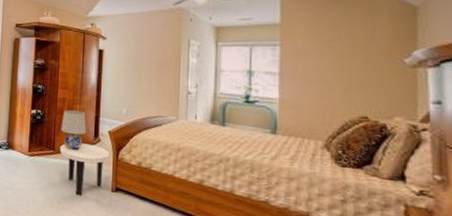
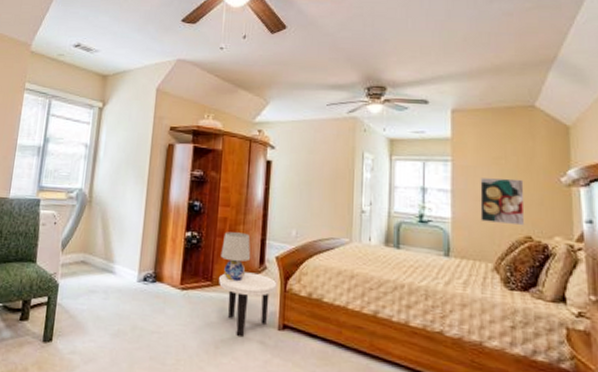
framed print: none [310,60,361,106] -> present [480,178,525,226]

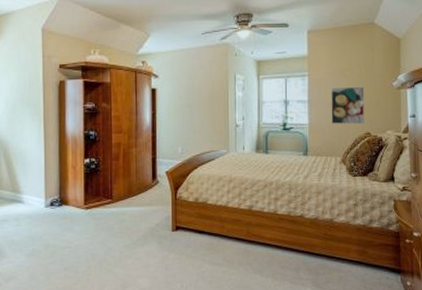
side table: present [219,272,277,336] -> none [118,187,169,240]
table lamp: present [221,232,251,282] -> none [118,155,145,197]

